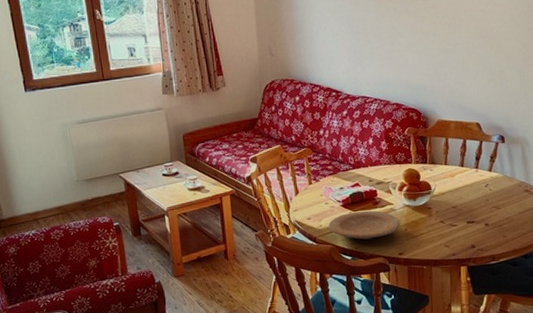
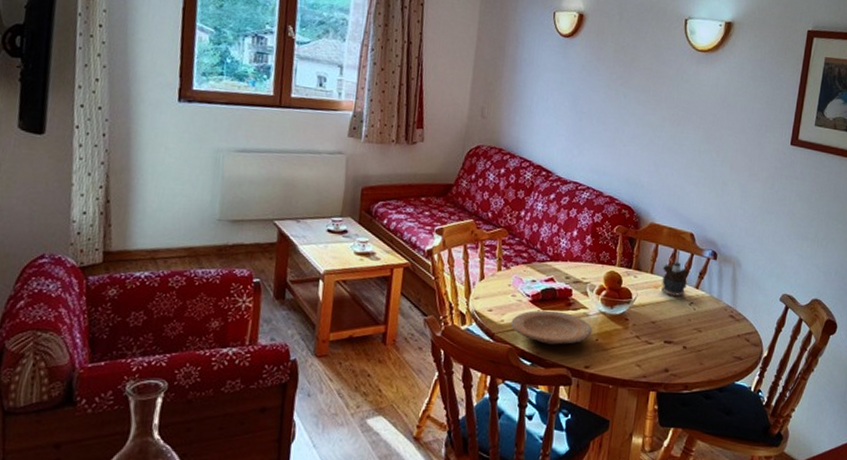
candle: none [455,140,481,181] -> present [661,250,689,296]

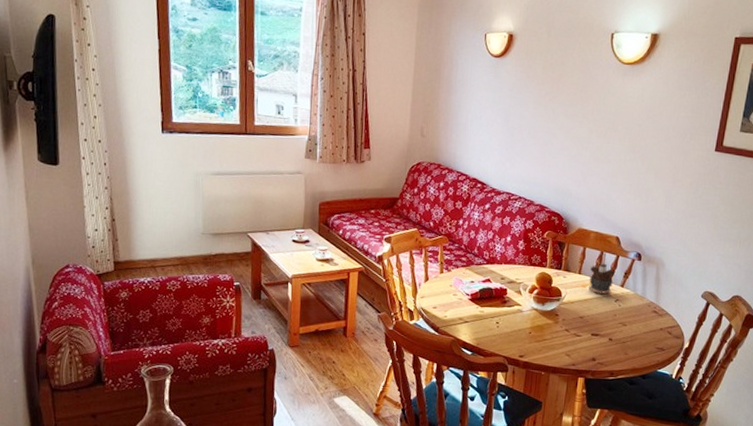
plate: present [511,310,593,345] -> none [453,307,526,337]

